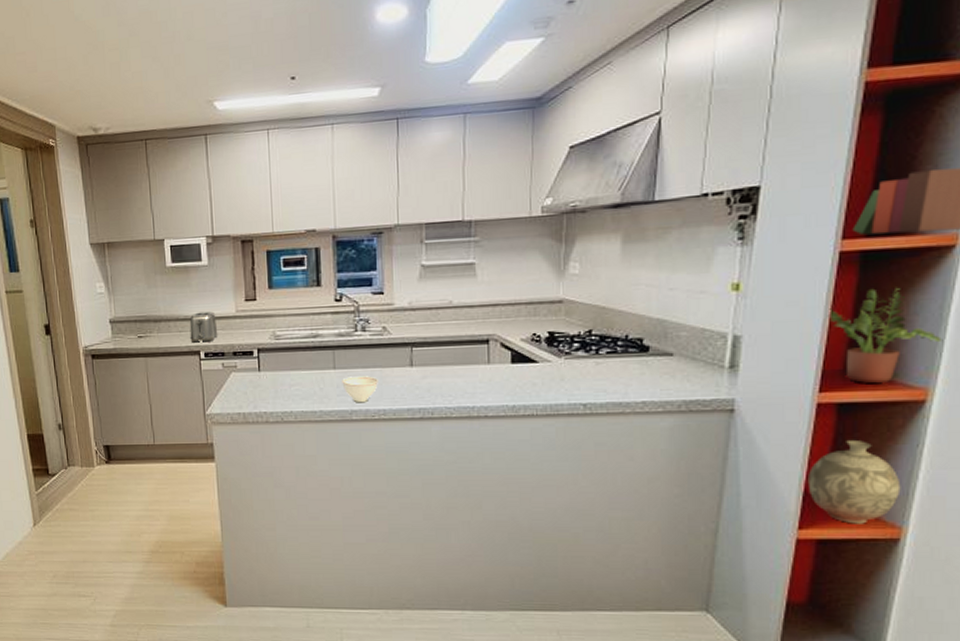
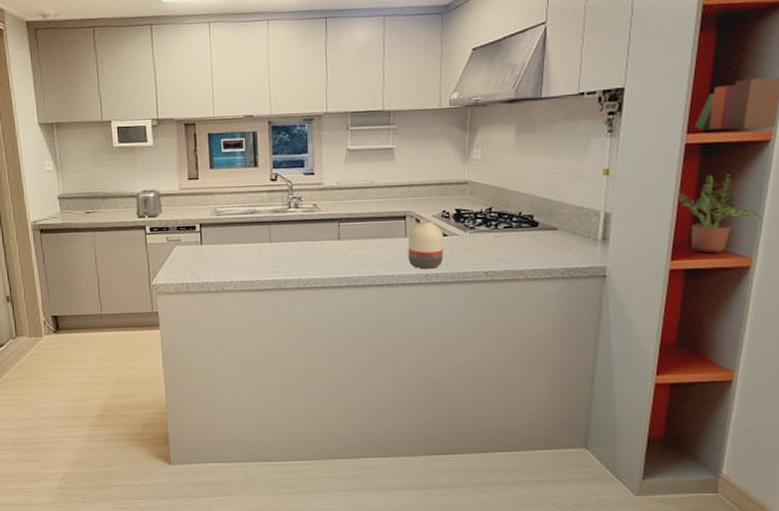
bowl: present [342,376,378,403] -> none [277,248,310,273]
vase: none [491,343,534,400] -> present [408,219,444,269]
decorative vase: present [808,439,901,524] -> none [663,299,733,370]

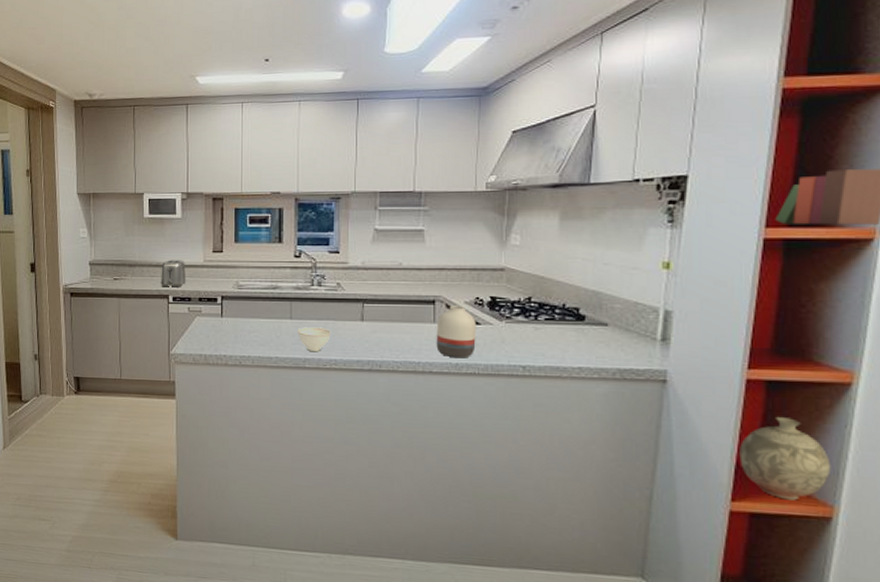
bowl: none [277,248,310,273] -> present [297,327,331,352]
decorative vase: none [663,299,733,370] -> present [739,416,831,501]
potted plant: present [676,174,761,254] -> none [754,274,865,365]

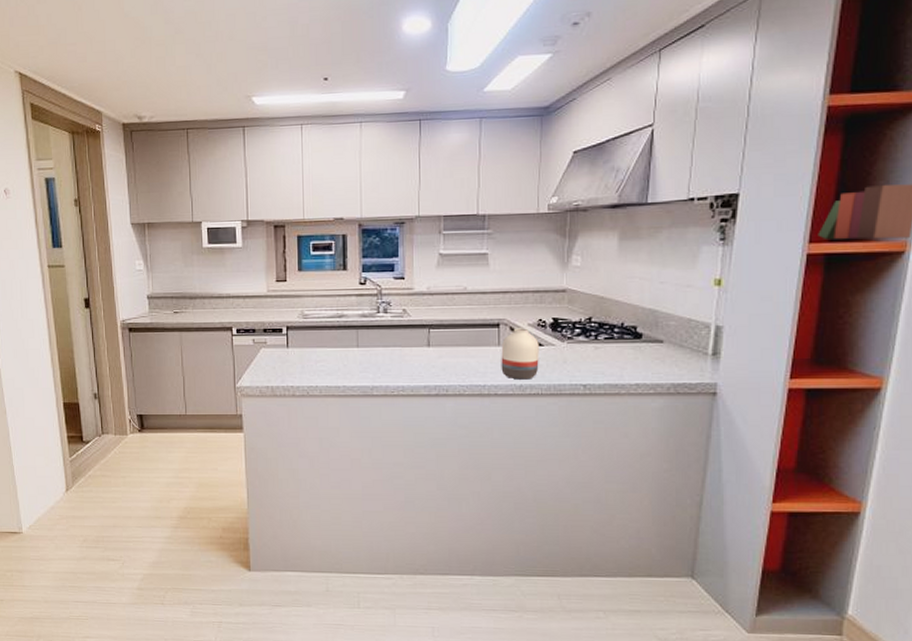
toaster: present [161,260,186,287] -> none [223,290,250,319]
bowl: present [297,327,331,352] -> none [364,354,398,380]
decorative vase: present [739,416,831,501] -> none [780,422,861,499]

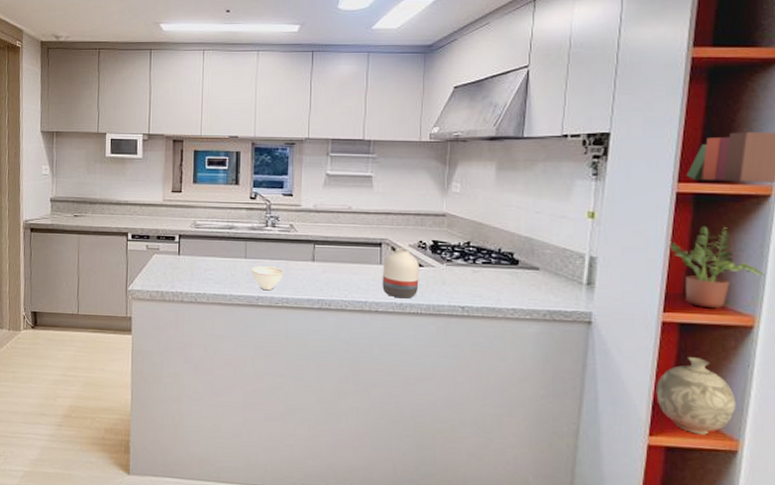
bowl: none [364,354,398,380] -> present [251,266,283,291]
decorative vase: none [780,422,861,499] -> present [656,356,737,435]
potted plant: none [797,287,894,373] -> present [668,225,764,309]

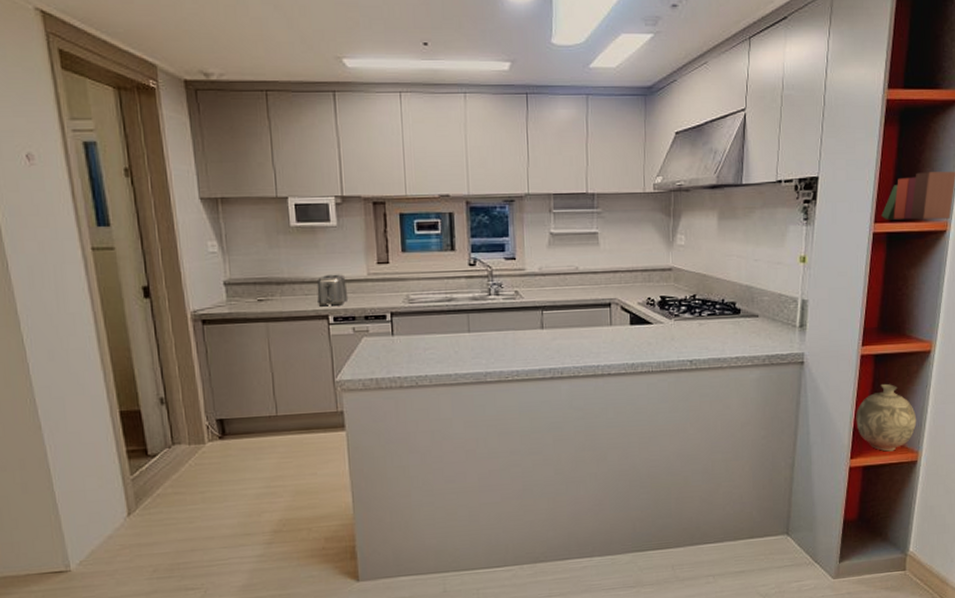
toaster: none [120,198,146,225] -> present [316,274,349,307]
bowl: present [251,266,283,291] -> none [476,338,511,365]
vase: present [382,248,419,299] -> none [613,307,649,359]
potted plant: present [668,225,764,309] -> none [866,262,940,339]

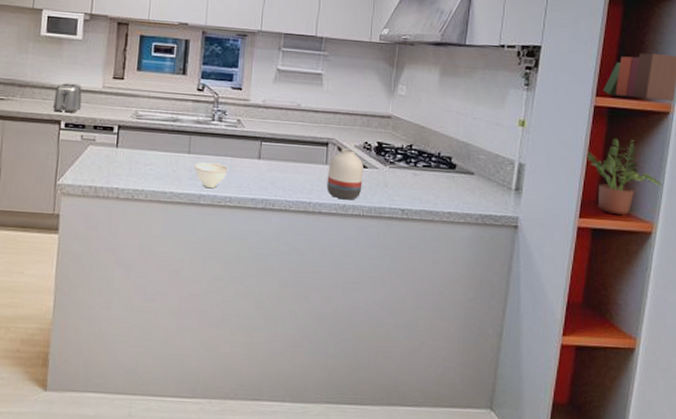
bowl: none [476,338,511,365] -> present [194,162,228,189]
vase: none [613,307,649,359] -> present [327,148,364,200]
decorative vase: present [856,383,917,452] -> none [570,260,636,334]
potted plant: none [866,262,940,339] -> present [585,138,662,216]

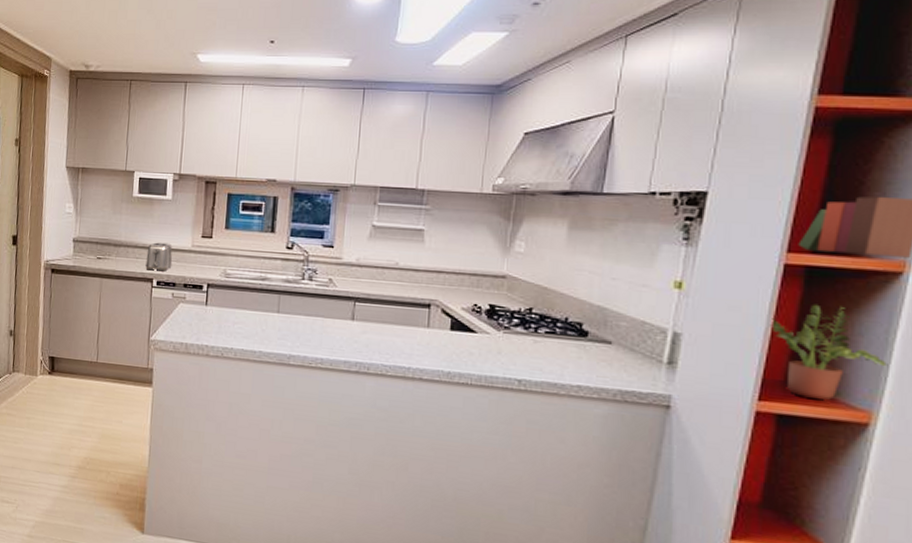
bowl: present [194,162,228,189] -> none [284,322,319,349]
vase: present [327,148,364,200] -> none [428,311,472,367]

